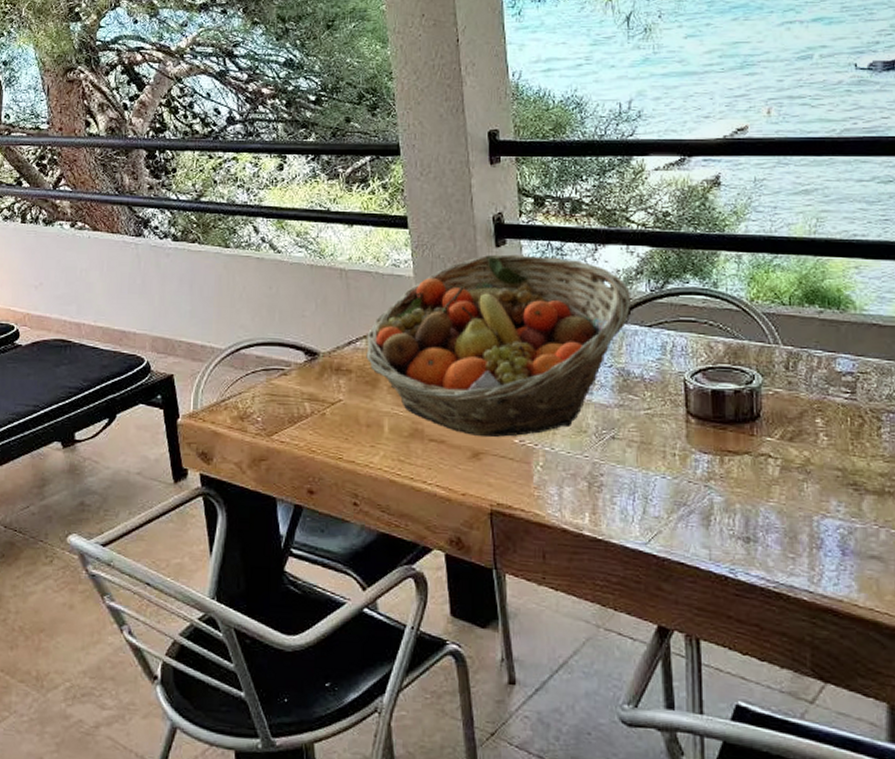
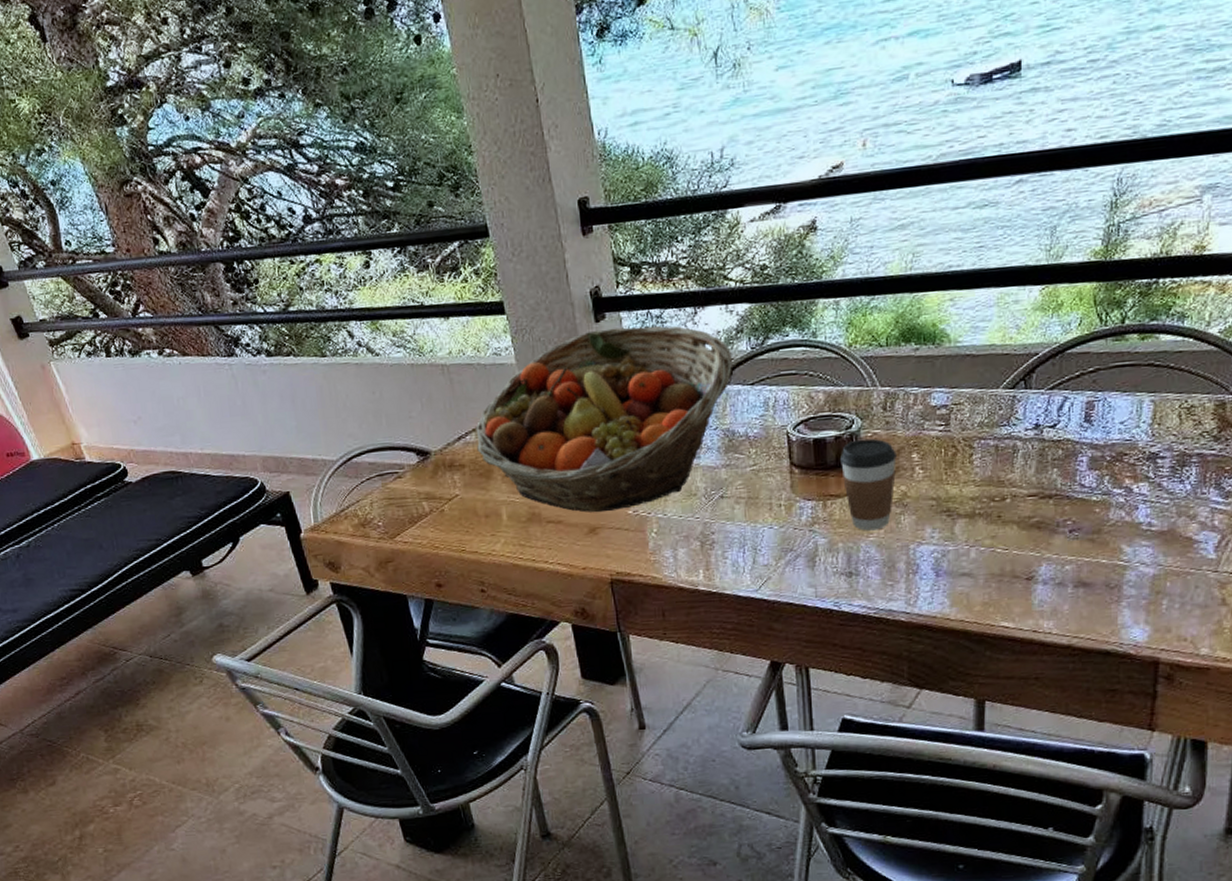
coffee cup: none [740,396,799,495] -> present [840,438,897,531]

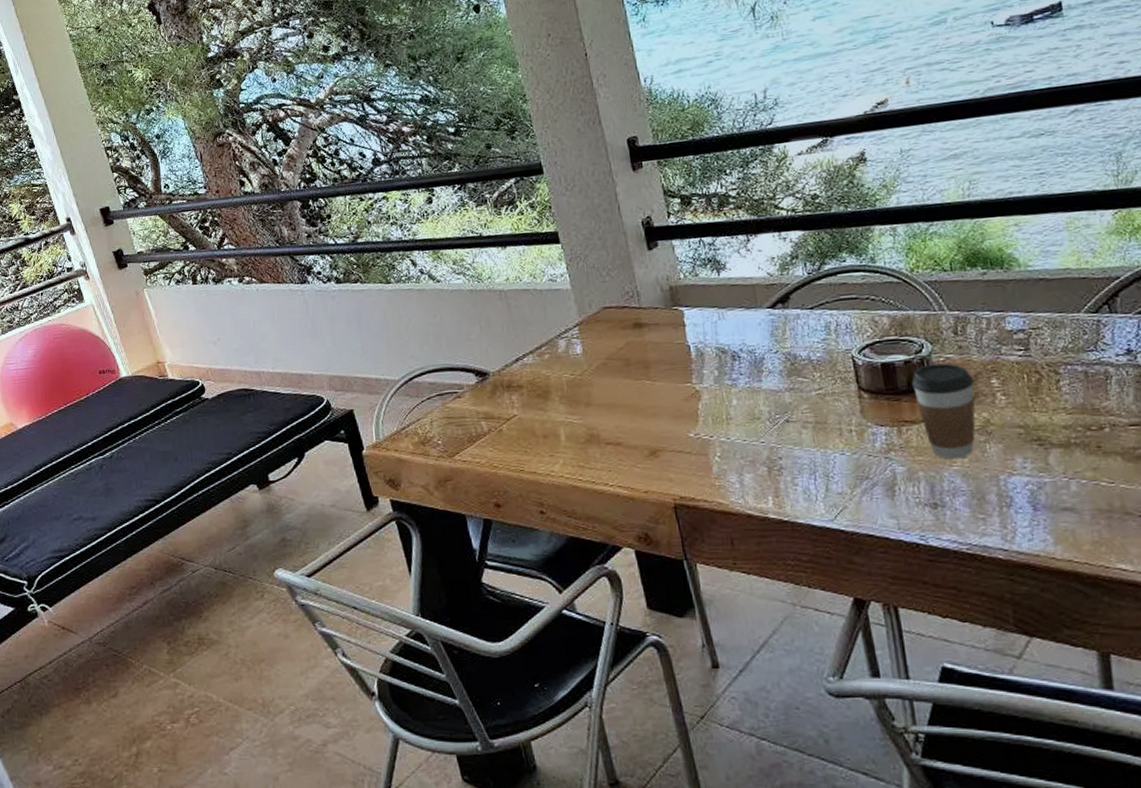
fruit basket: present [475,325,732,513] -> none [533,252,790,435]

